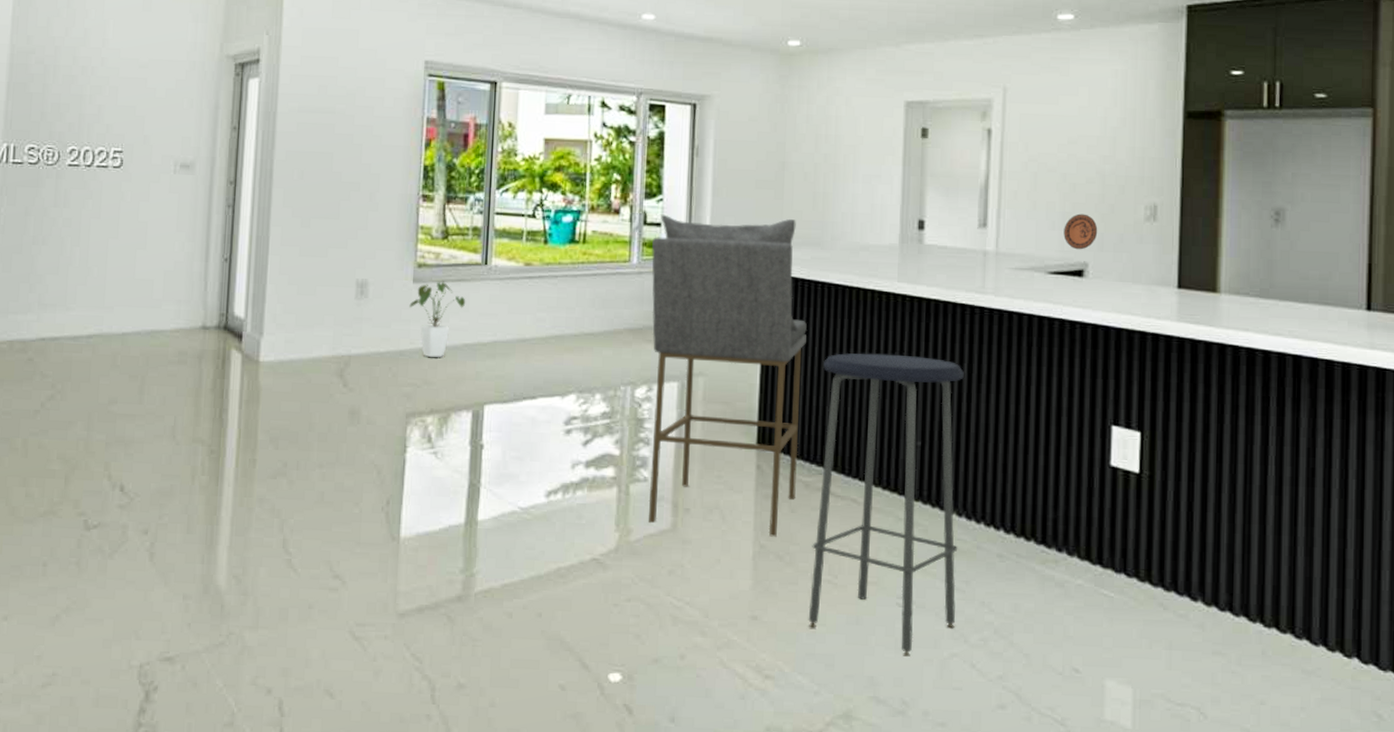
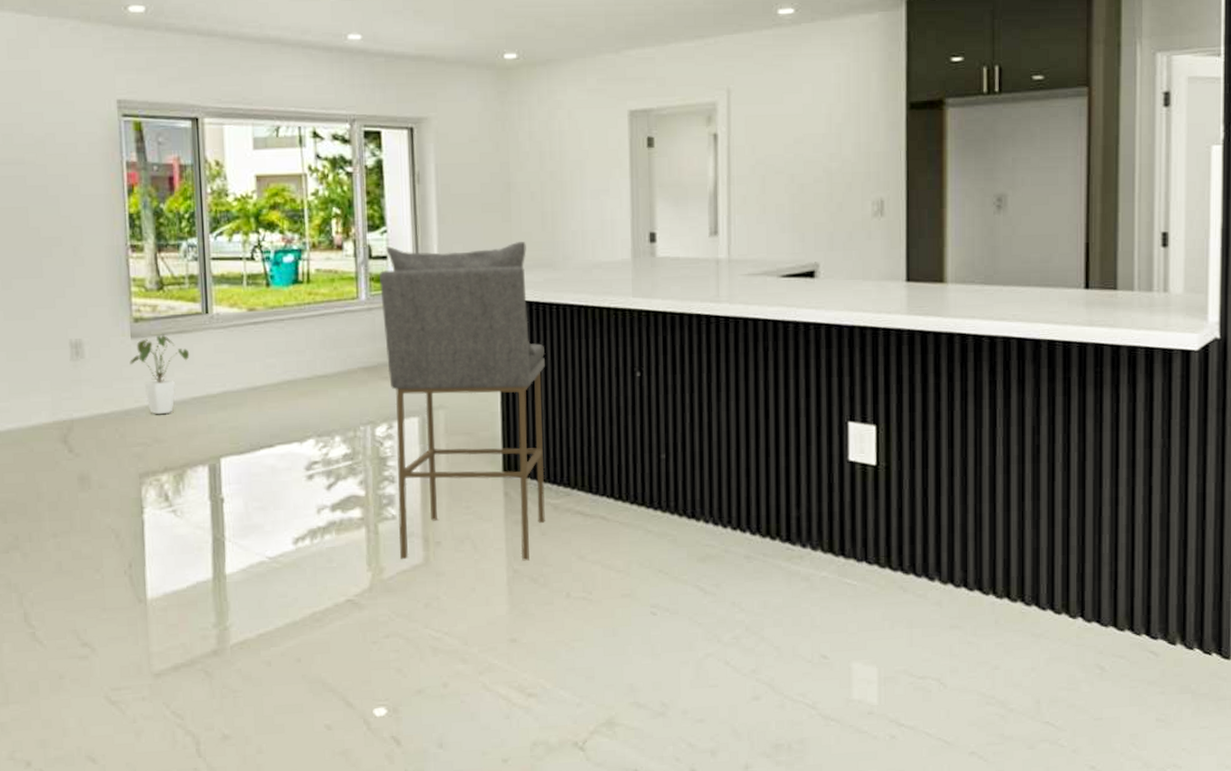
bar stool: present [808,353,964,658] -> none [564,370,709,662]
decorative plate: present [1063,213,1098,250] -> none [794,214,827,251]

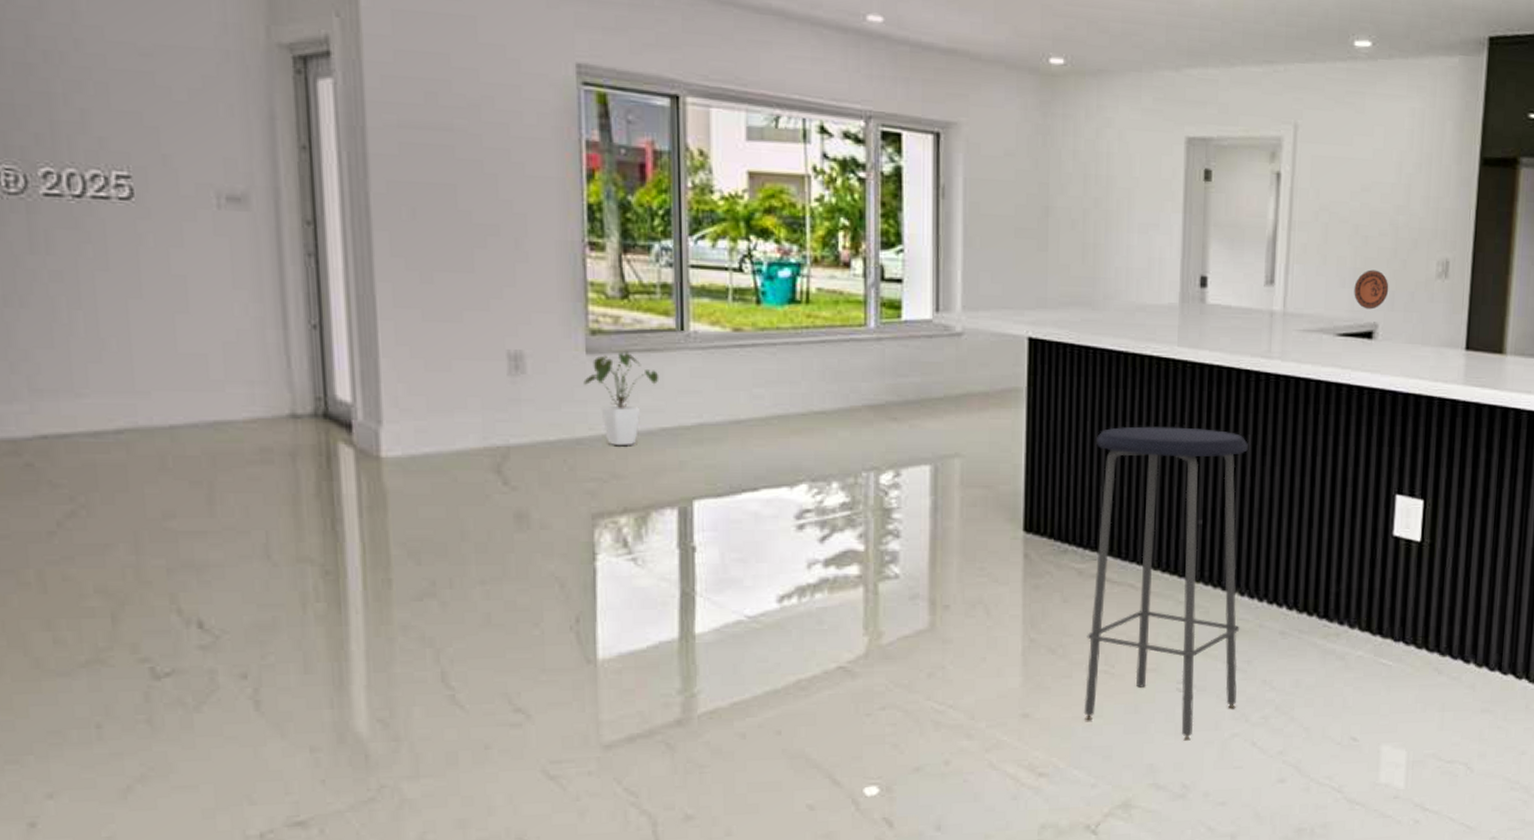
bar stool: present [380,242,546,561] -> none [893,268,1079,630]
bar stool: none [564,370,709,662] -> present [1083,426,1248,742]
decorative plate: none [794,214,827,251] -> present [1354,269,1389,310]

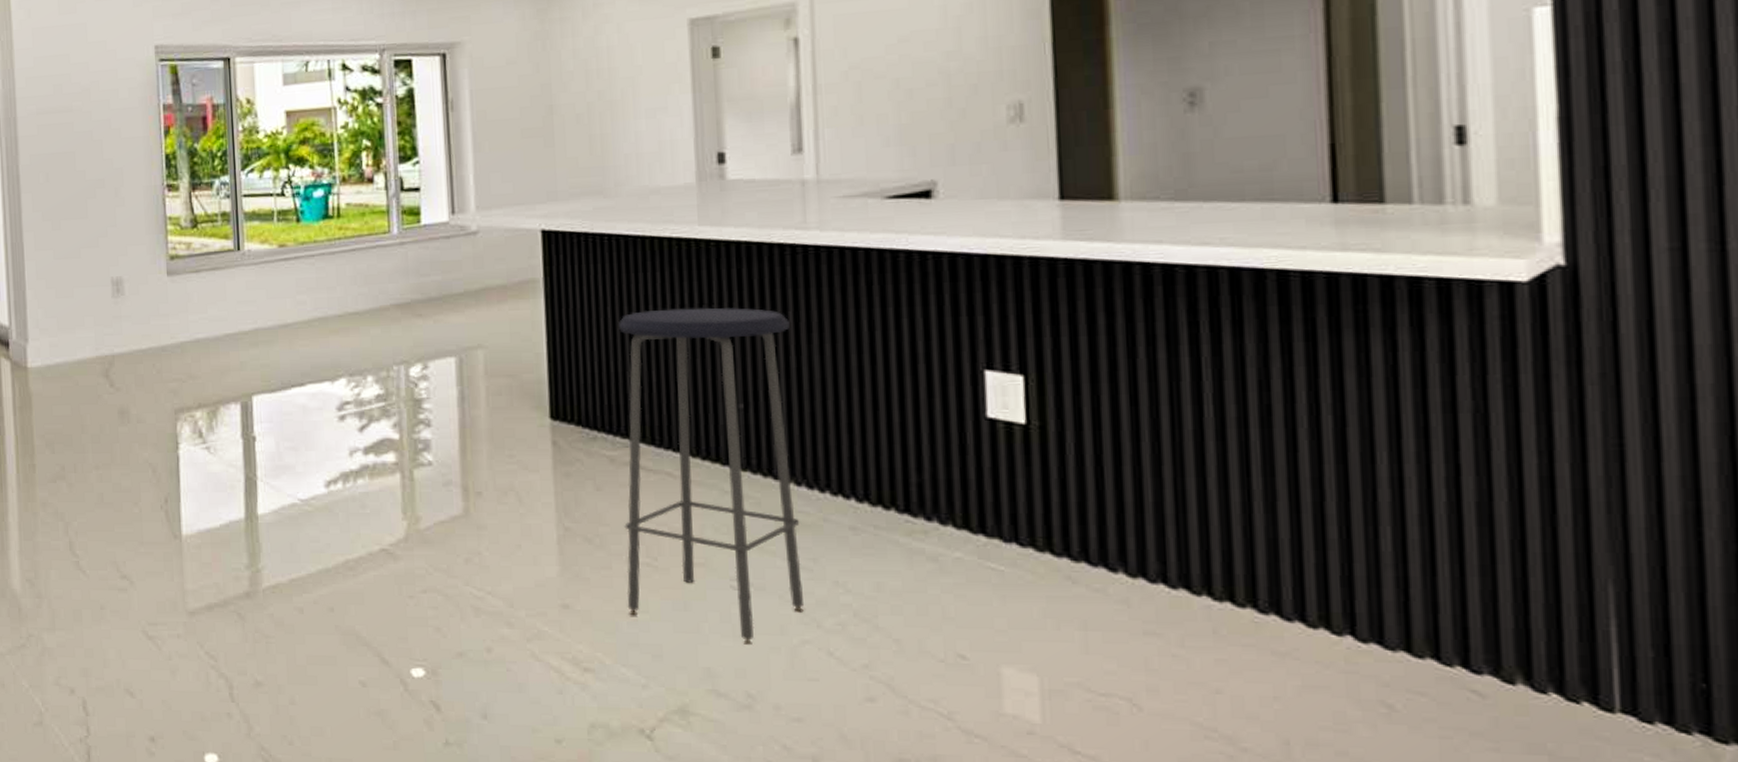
house plant: present [583,351,659,447] -> none [166,271,223,352]
decorative plate: present [1354,269,1389,310] -> none [901,123,947,167]

